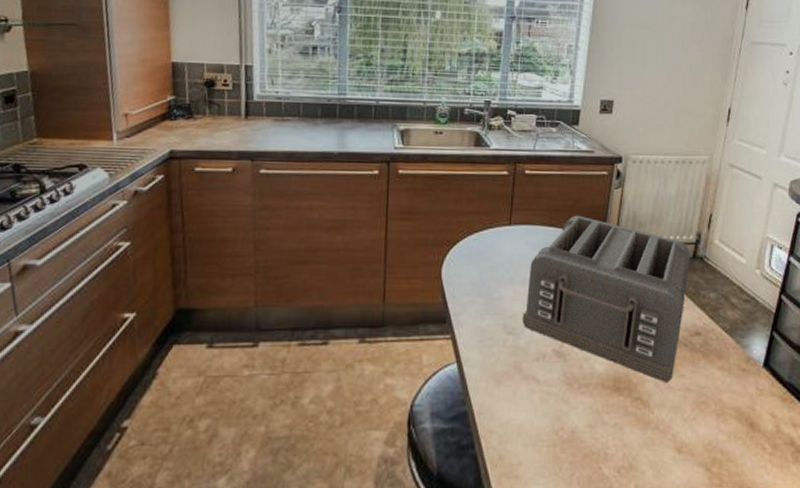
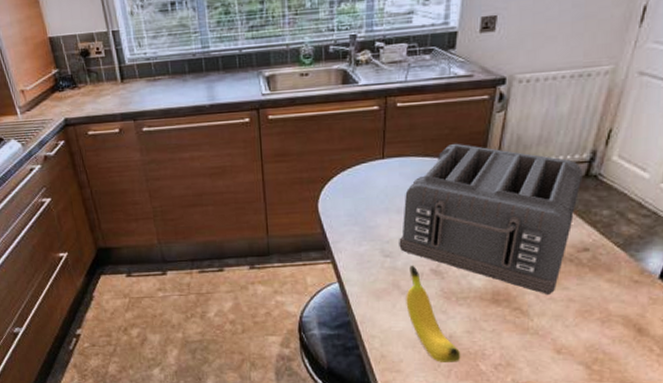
banana: none [527,344,583,465] -> present [406,265,461,362]

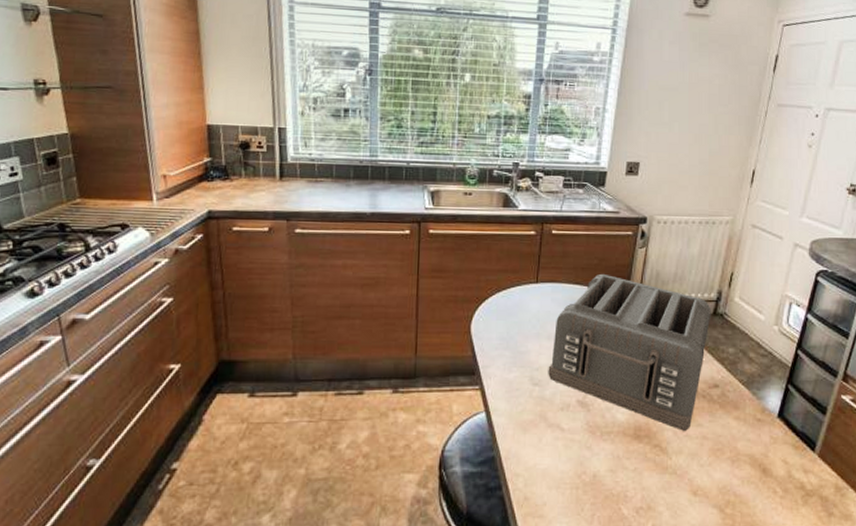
banana: present [406,265,461,362] -> none [552,395,604,506]

